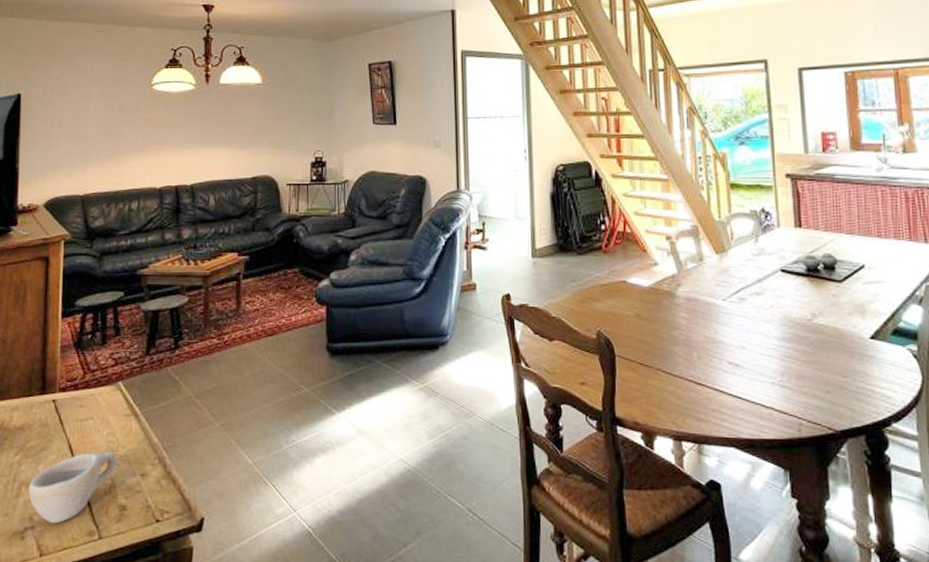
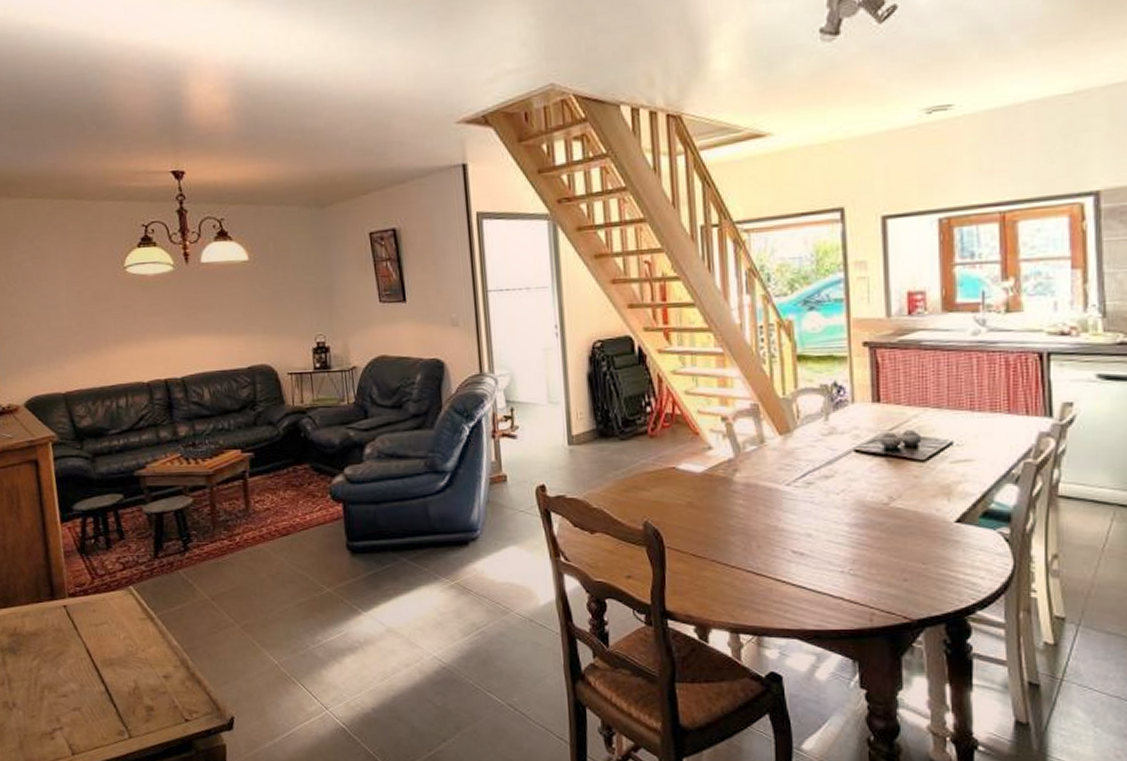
cup: present [28,451,118,523] -> none [51,654,139,724]

